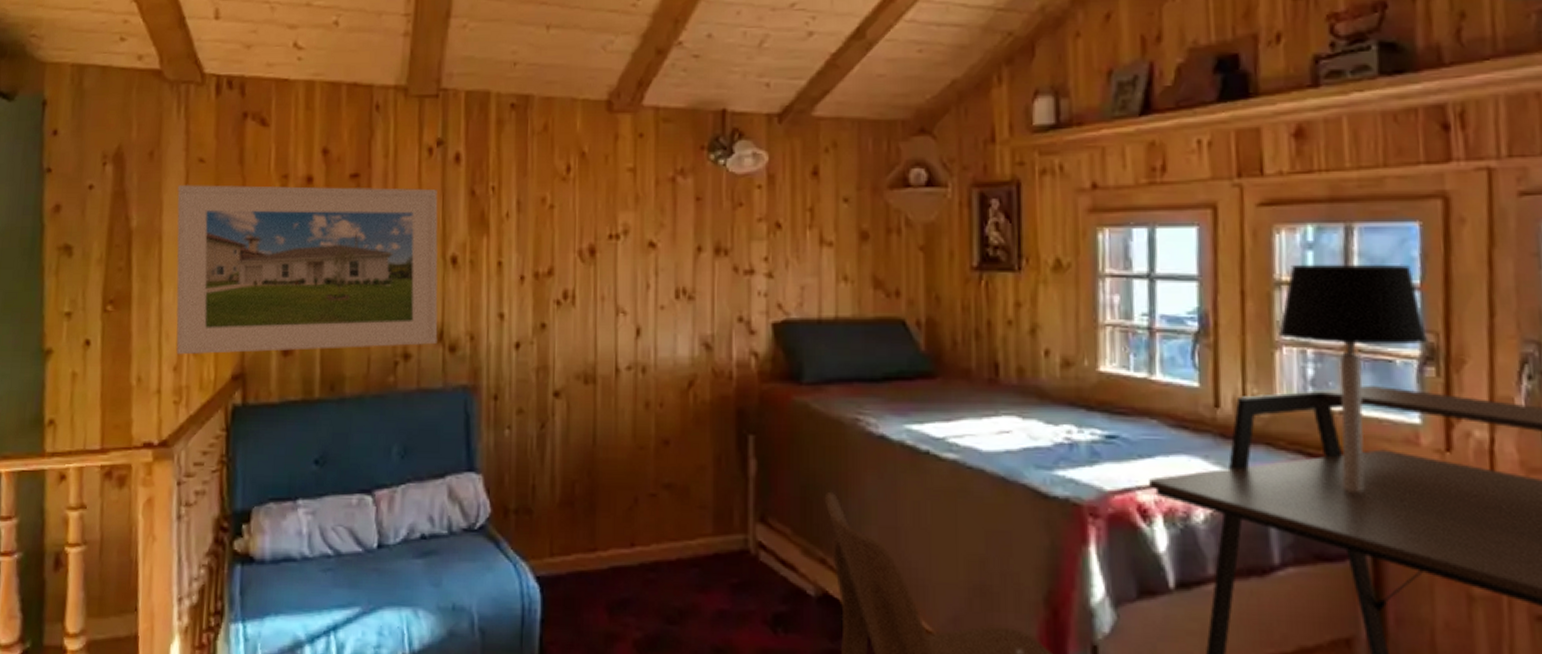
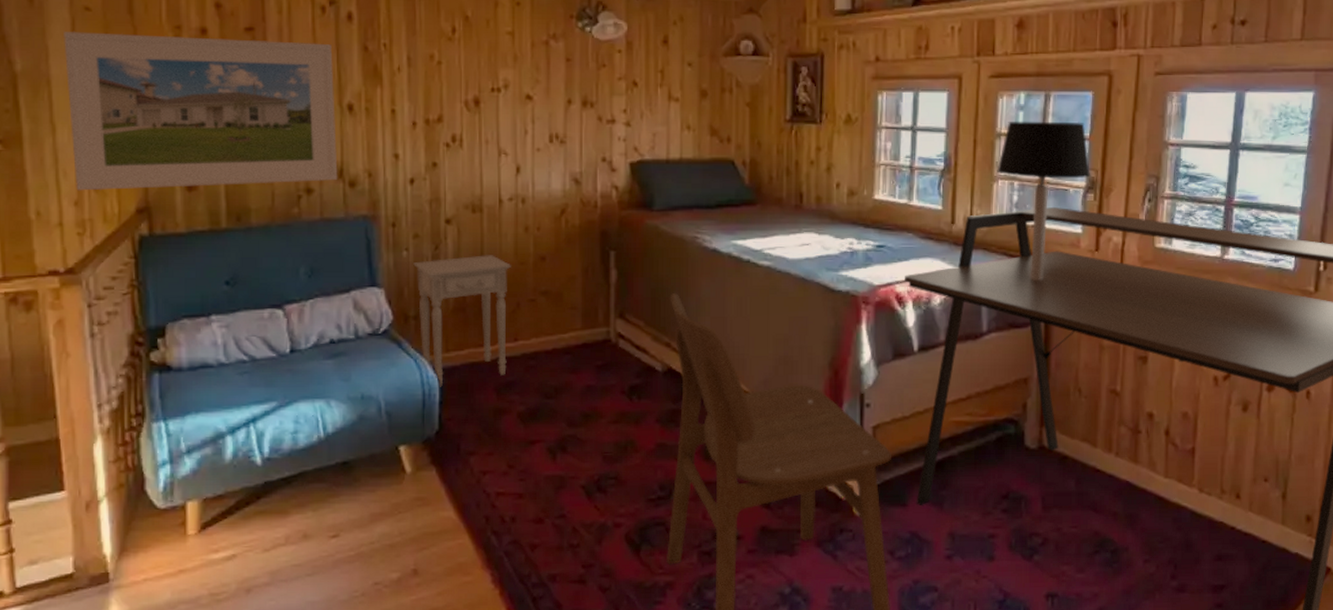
nightstand: none [516,436,628,601] -> present [413,255,511,387]

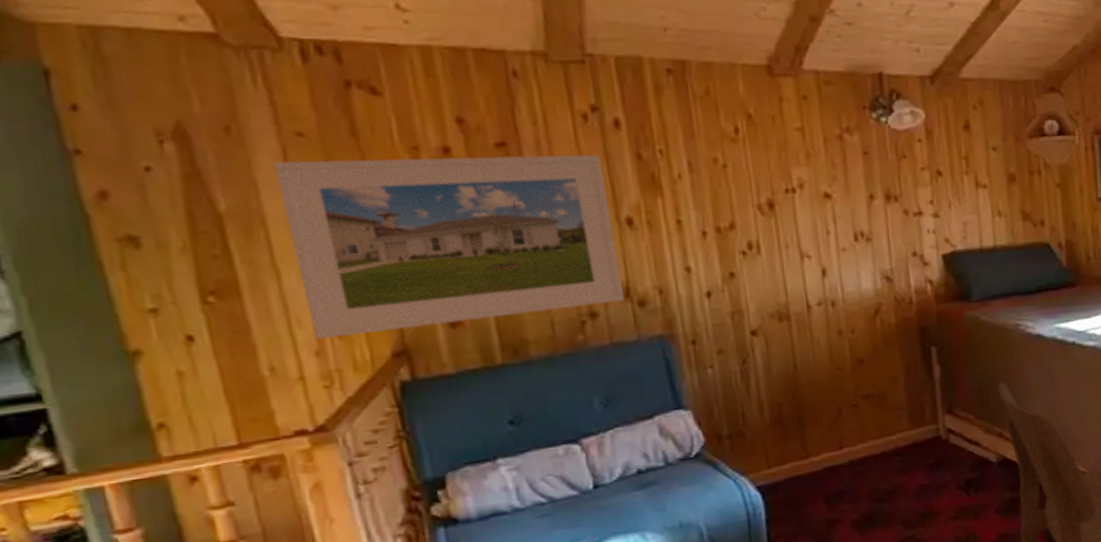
nightstand: present [413,255,511,387] -> none [720,363,835,505]

